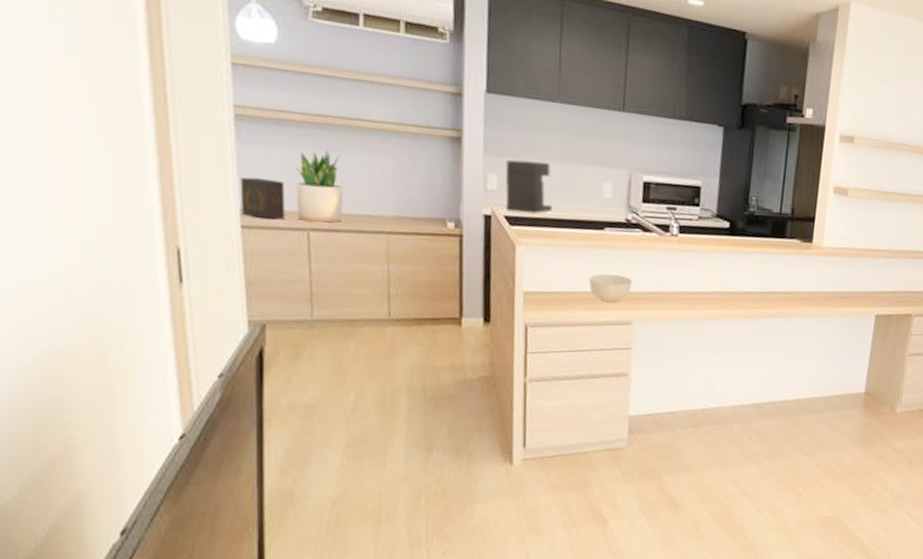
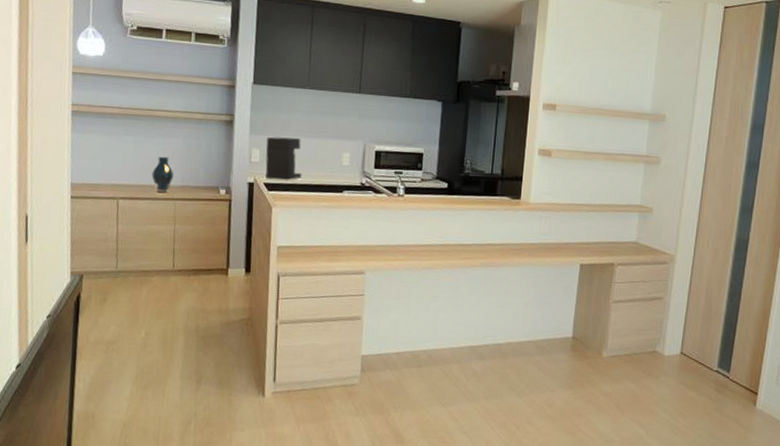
decorative box: present [240,177,286,220] -> none [72,158,103,191]
planter: present [295,149,343,223] -> none [110,135,144,193]
vase: none [354,178,384,226] -> present [152,156,174,194]
bowl: present [588,274,632,303] -> none [329,230,365,255]

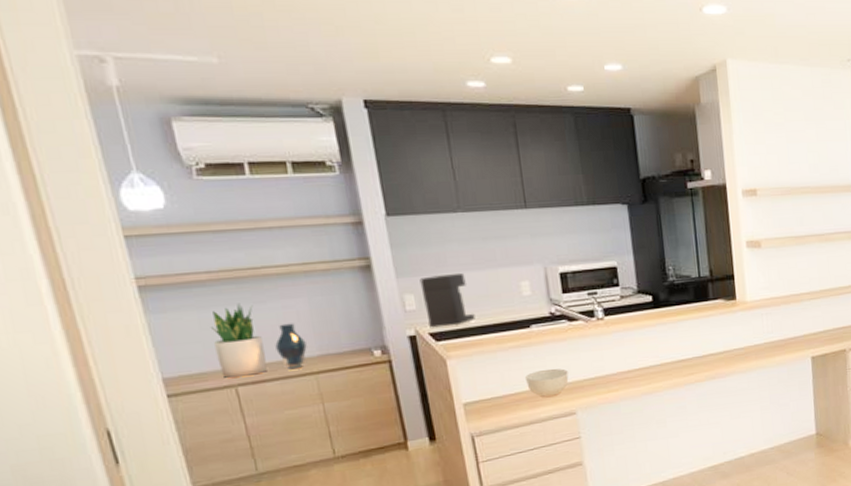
planter: none [110,135,144,193] -> present [210,303,267,379]
bowl: none [329,230,365,255] -> present [524,368,569,398]

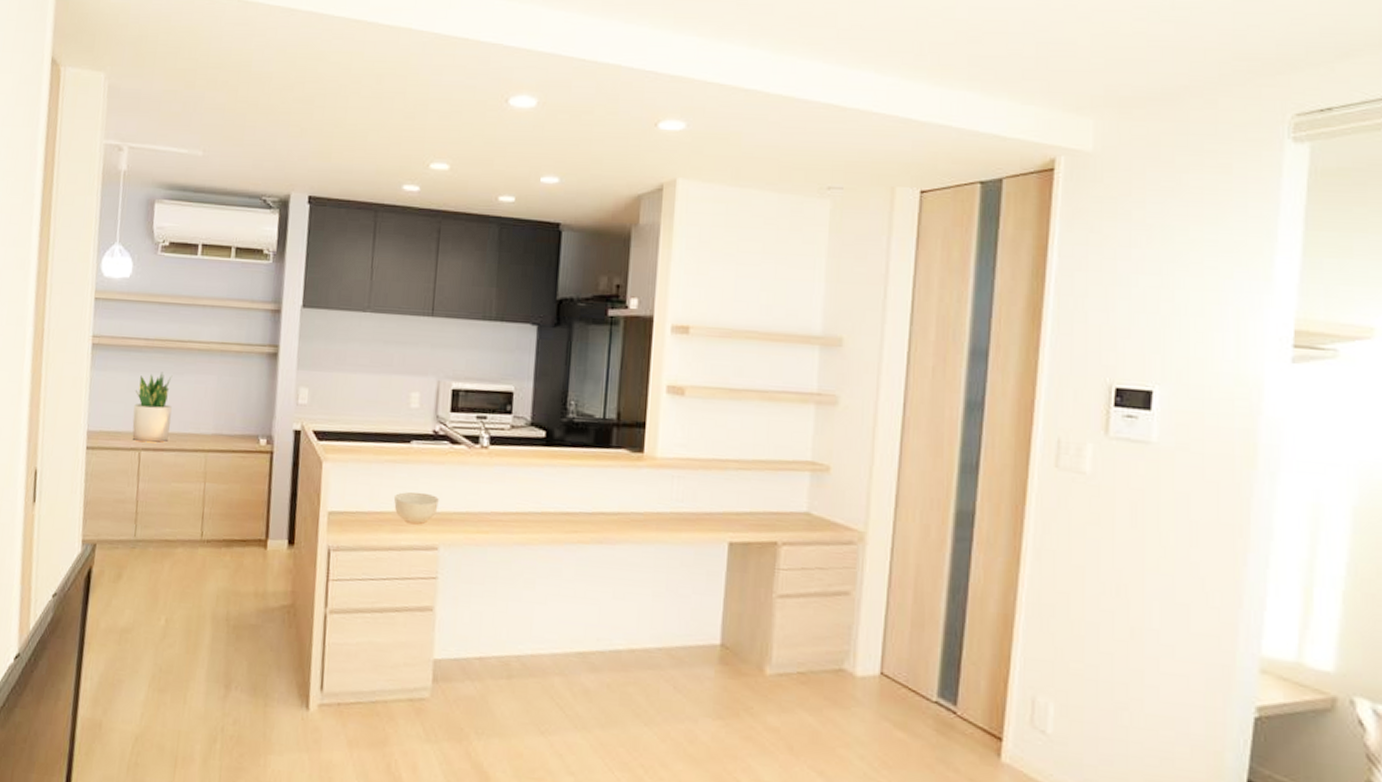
vase: present [275,323,307,370] -> none [180,397,206,444]
coffee maker: present [419,272,476,328] -> none [315,372,360,428]

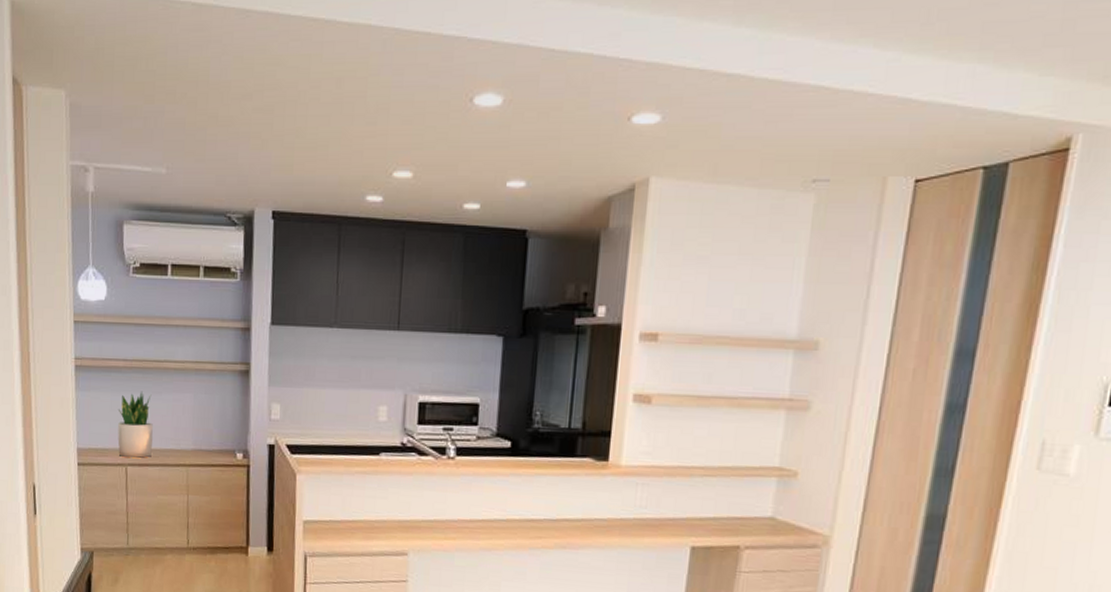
bowl: present [393,492,439,525] -> none [364,501,408,532]

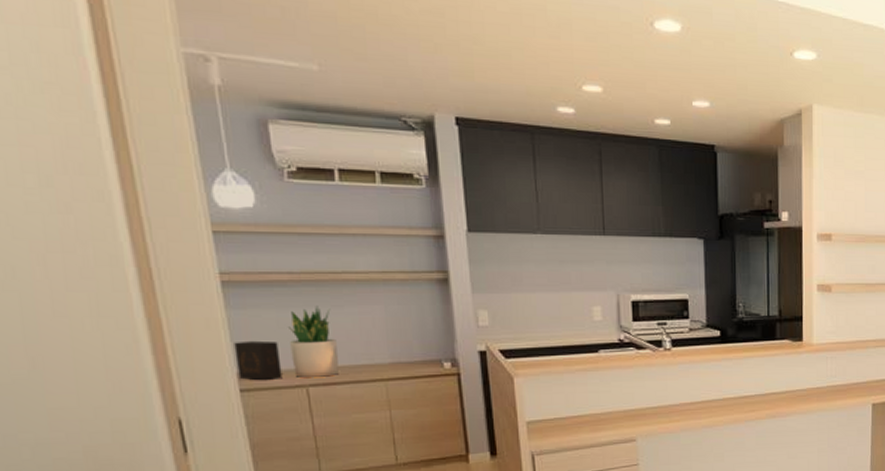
decorative box: none [77,419,110,457] -> present [234,340,283,381]

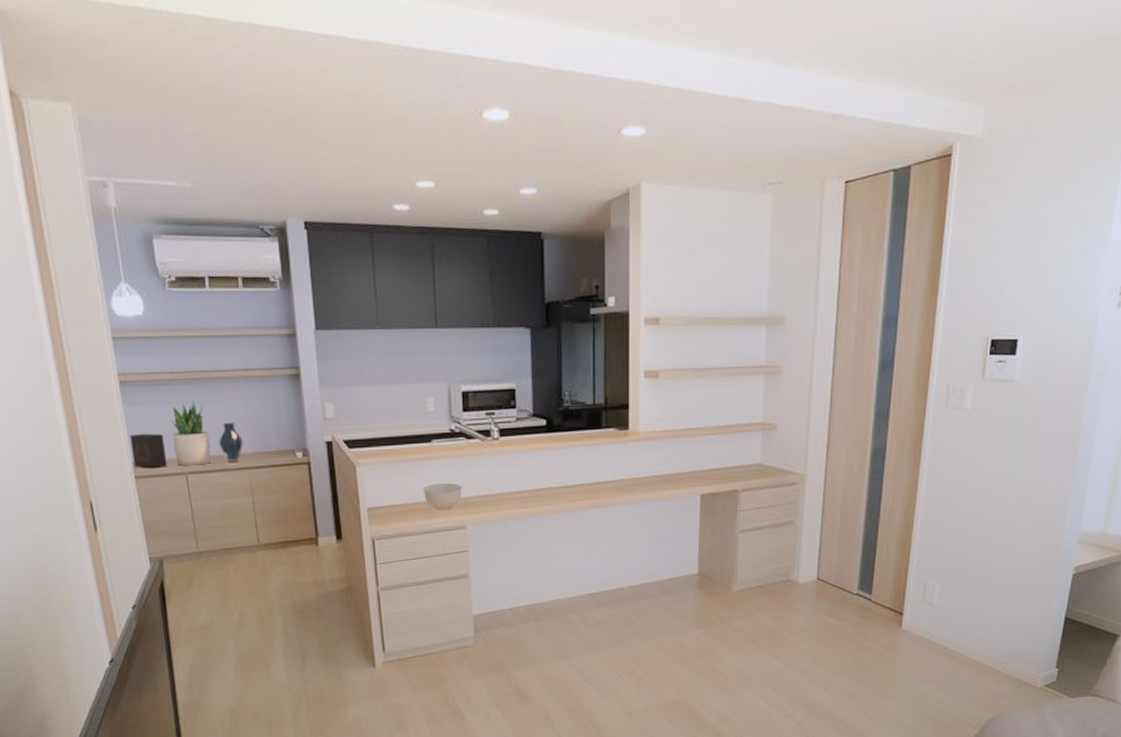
vase: none [349,329,379,375] -> present [219,422,243,463]
bowl: none [588,394,632,423] -> present [422,483,462,510]

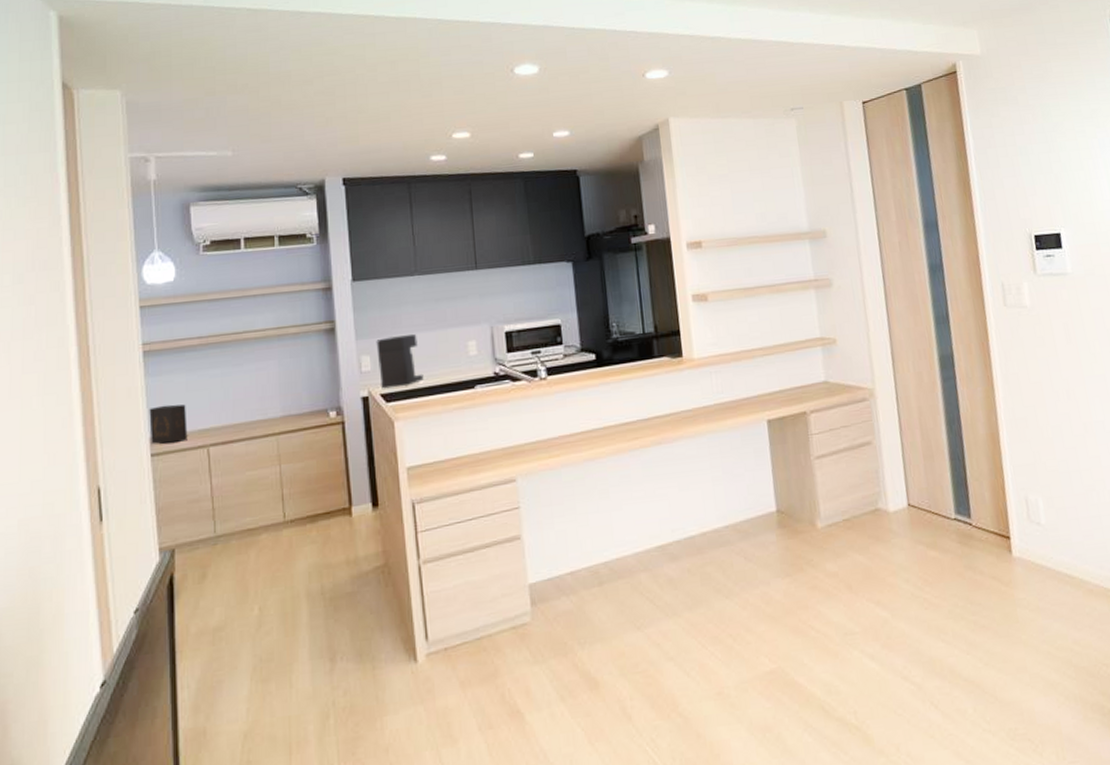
planter: present [170,401,211,467] -> none [194,366,236,439]
vase: present [219,422,243,463] -> none [246,384,272,431]
coffee maker: none [339,385,384,436] -> present [376,333,424,389]
bowl: present [422,483,462,510] -> none [466,431,510,463]

